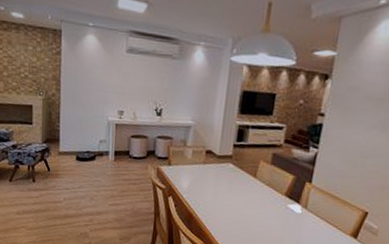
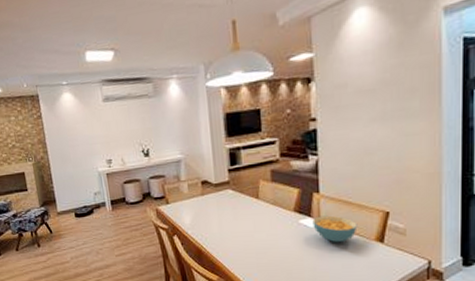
cereal bowl: none [298,204,338,232] -> present [312,215,358,243]

